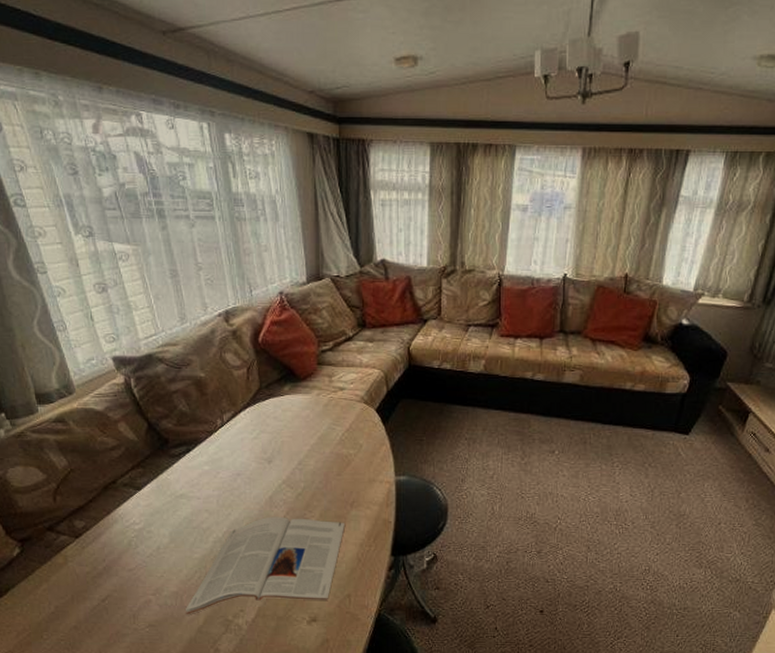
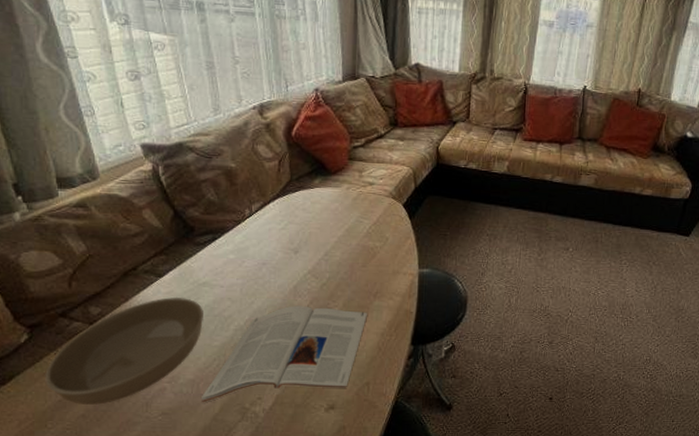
bowl: none [38,509,183,616] -> present [45,296,203,405]

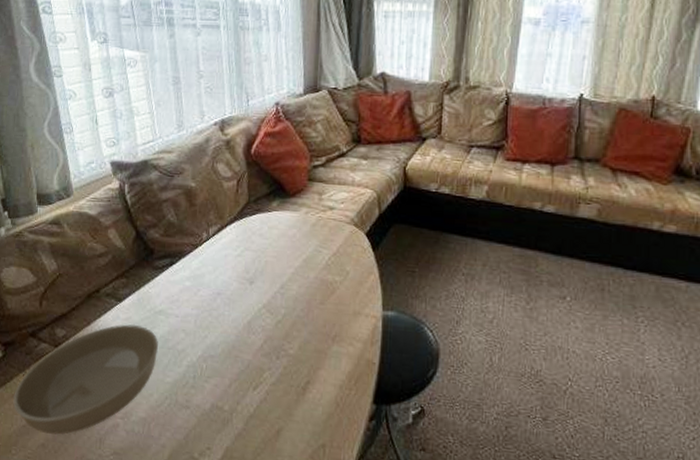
magazine: present [200,305,367,403] -> none [151,343,325,450]

